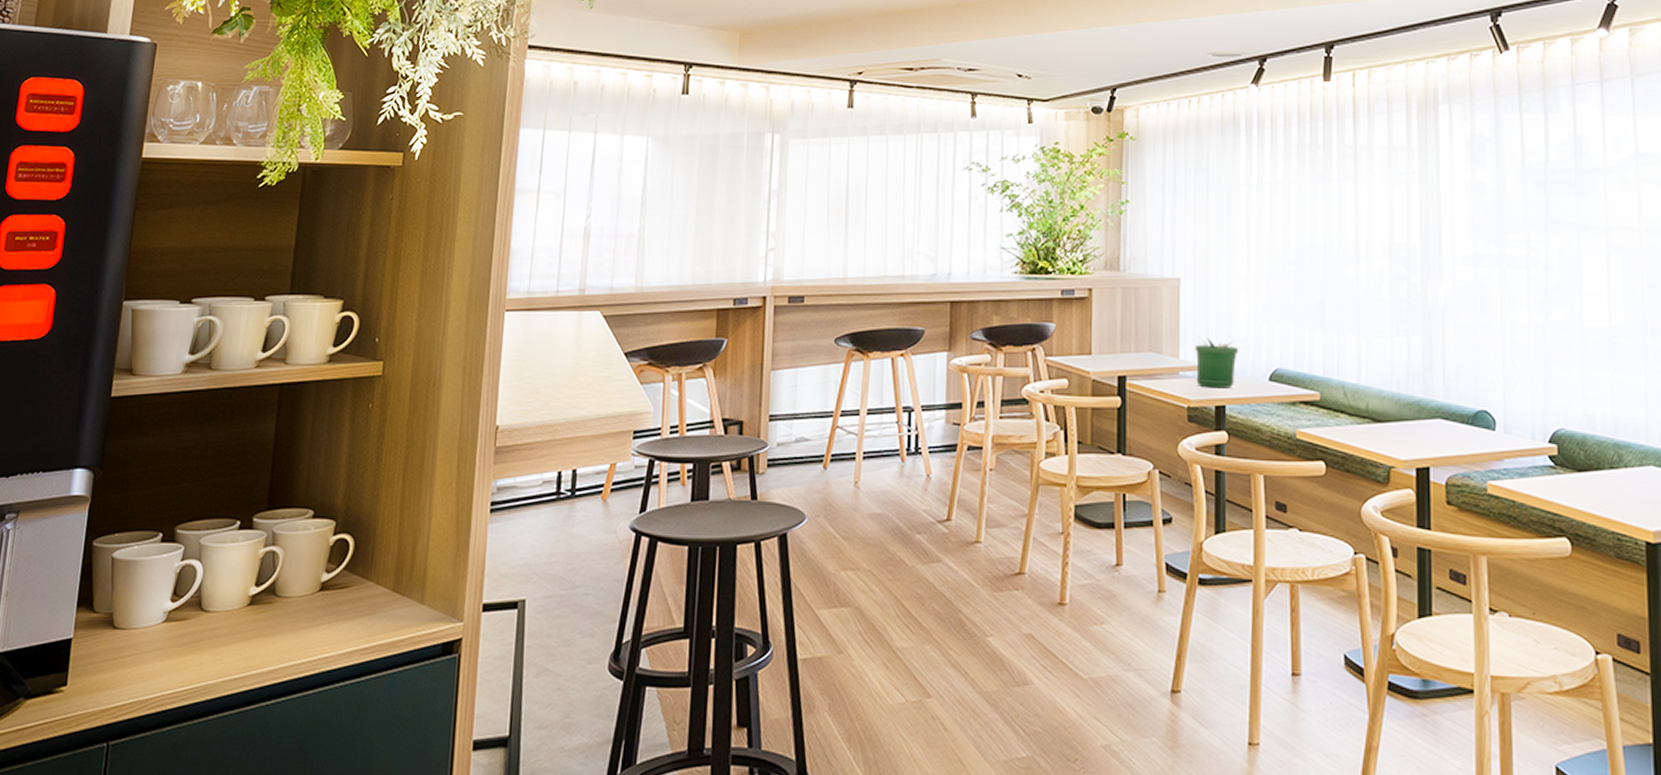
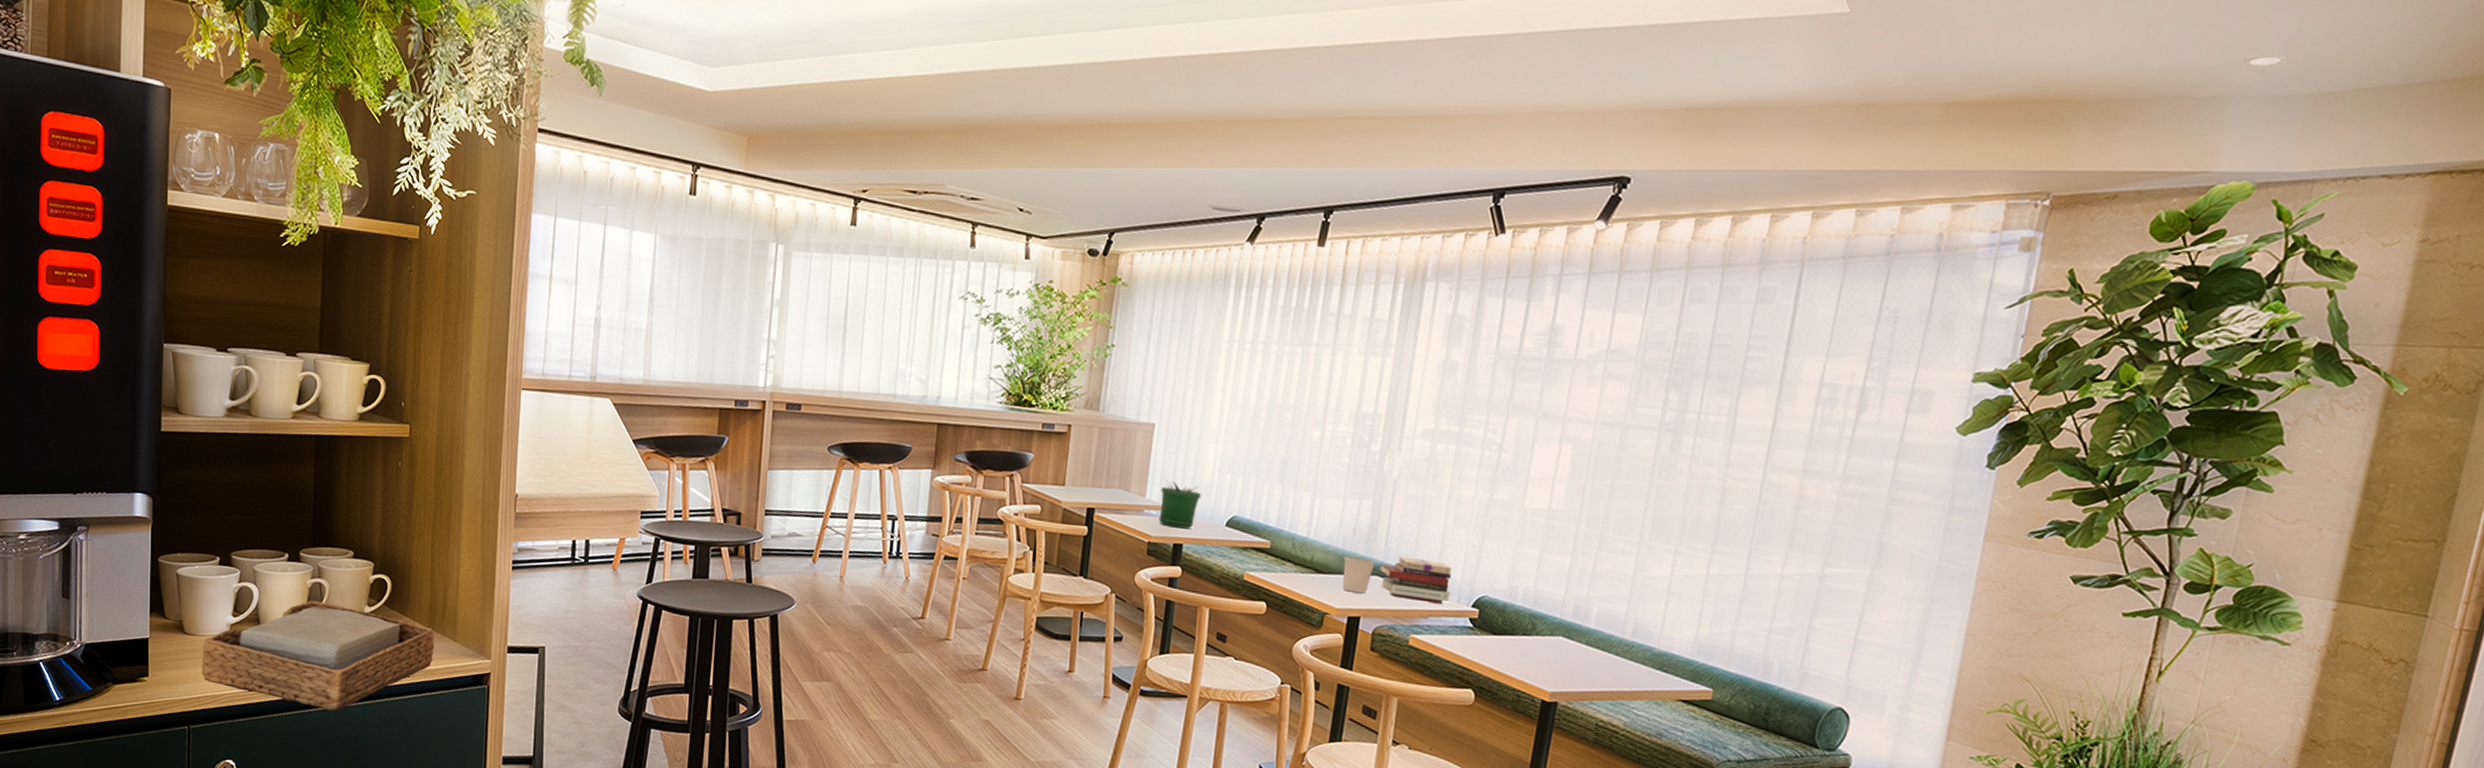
napkin holder: none [128,572,400,705] -> present [201,600,435,711]
dixie cup: none [1402,400,1436,440] -> present [1342,556,1375,594]
books: none [1441,394,1523,444] -> present [1378,556,1452,605]

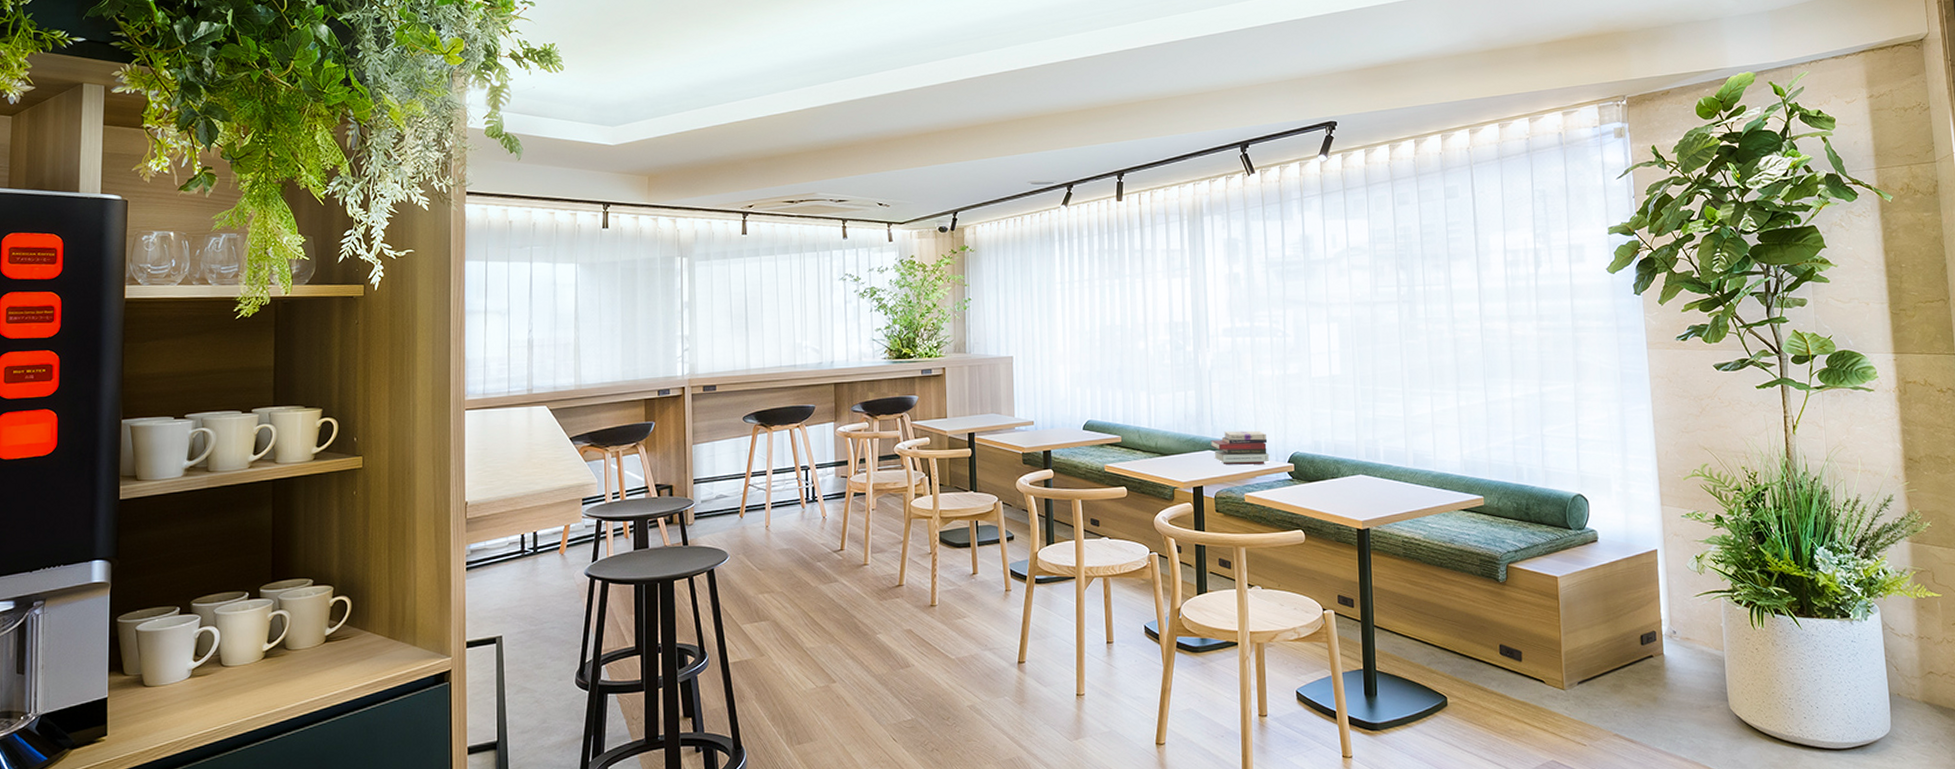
napkin holder: present [201,600,435,711] -> none [162,631,396,735]
planter: present [1158,479,1204,529] -> none [1026,400,1061,438]
dixie cup: present [1342,556,1375,594] -> none [1182,437,1206,467]

